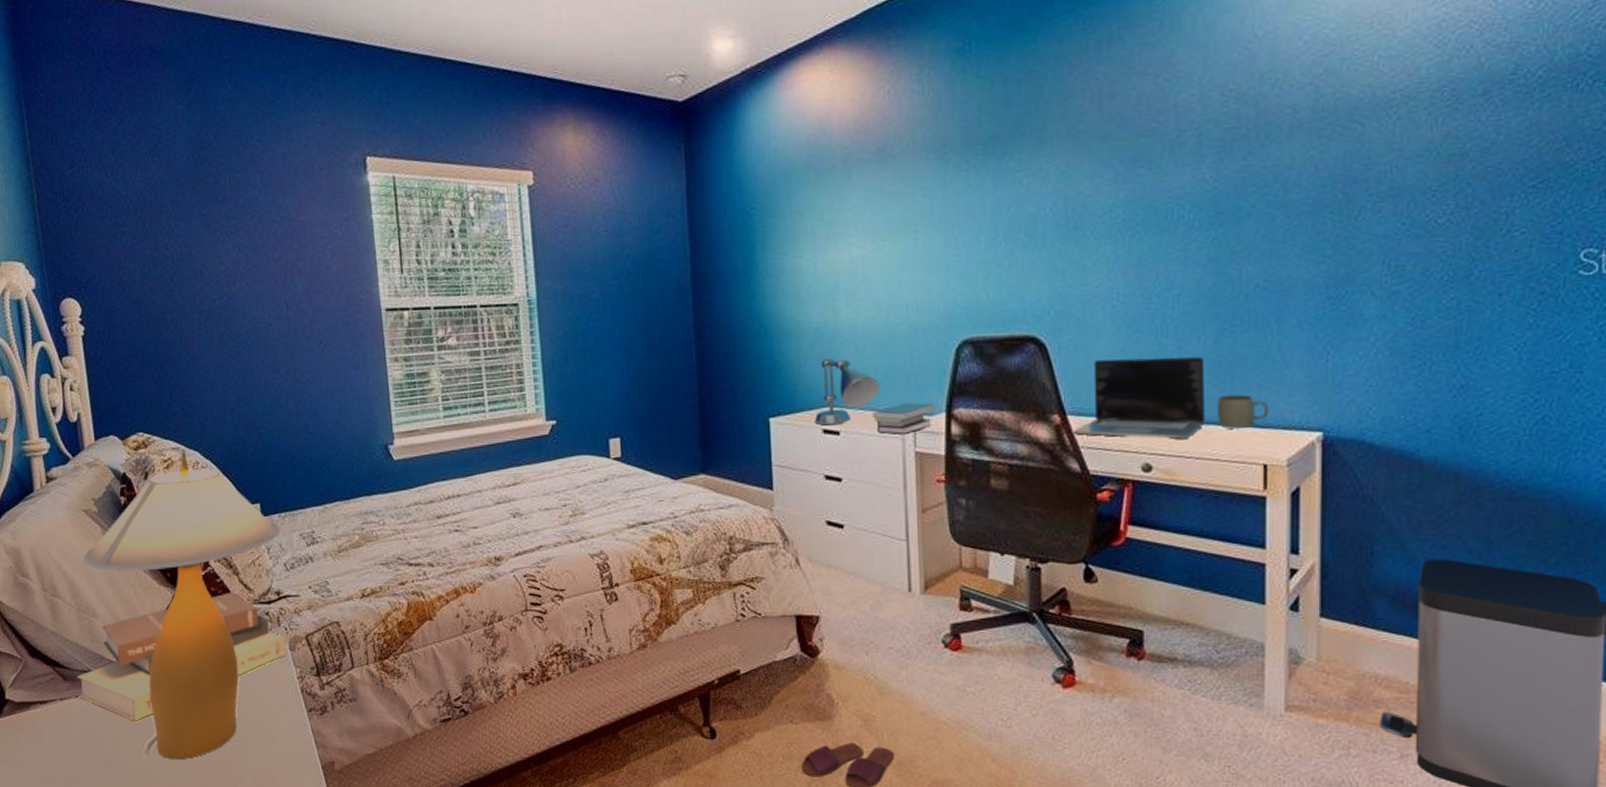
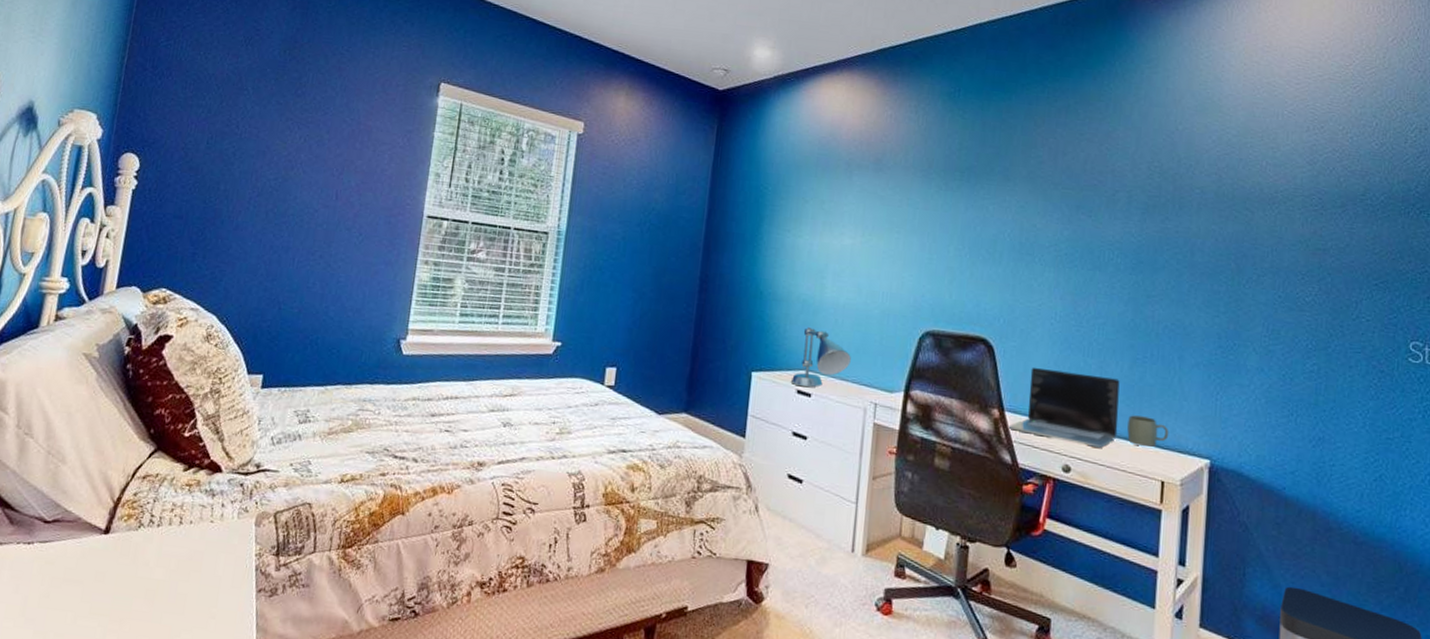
books: present [77,592,286,721] -> none [20,458,253,578]
table lamp: present [83,449,281,760] -> none [68,311,277,626]
books: present [873,403,936,435] -> none [841,378,896,407]

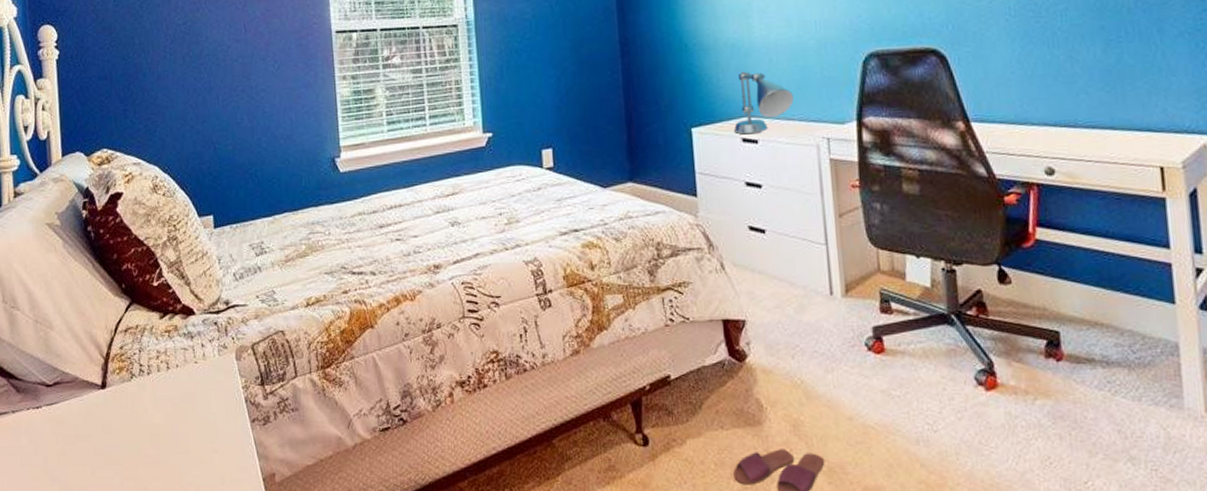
laptop: present [1008,367,1120,448] -> none [977,66,1101,144]
mug: present [1126,415,1169,448] -> none [1110,100,1161,134]

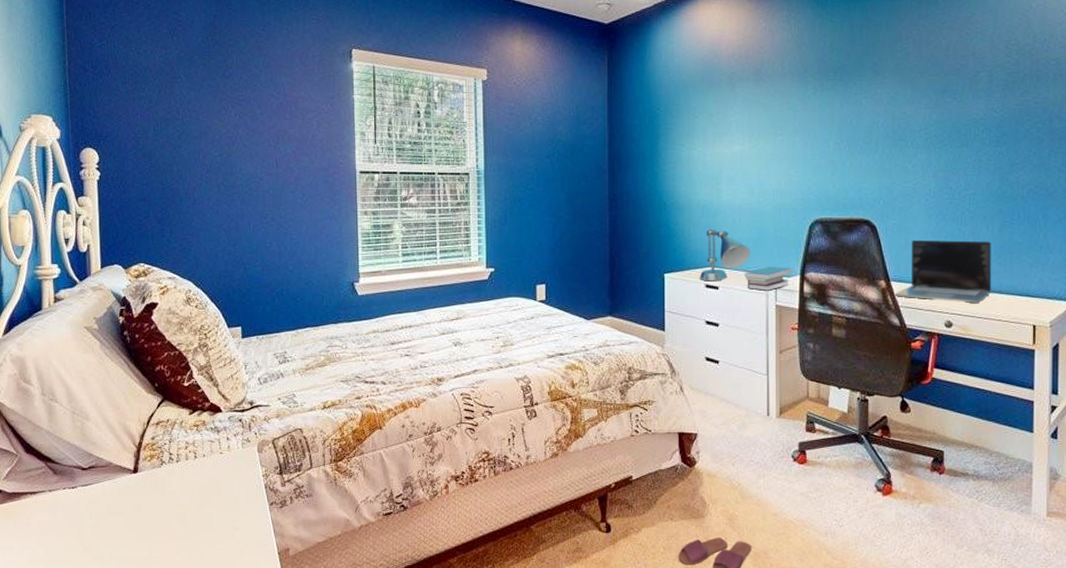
books: none [788,112,847,143] -> present [744,267,793,292]
laptop: none [977,66,1101,144] -> present [895,239,992,303]

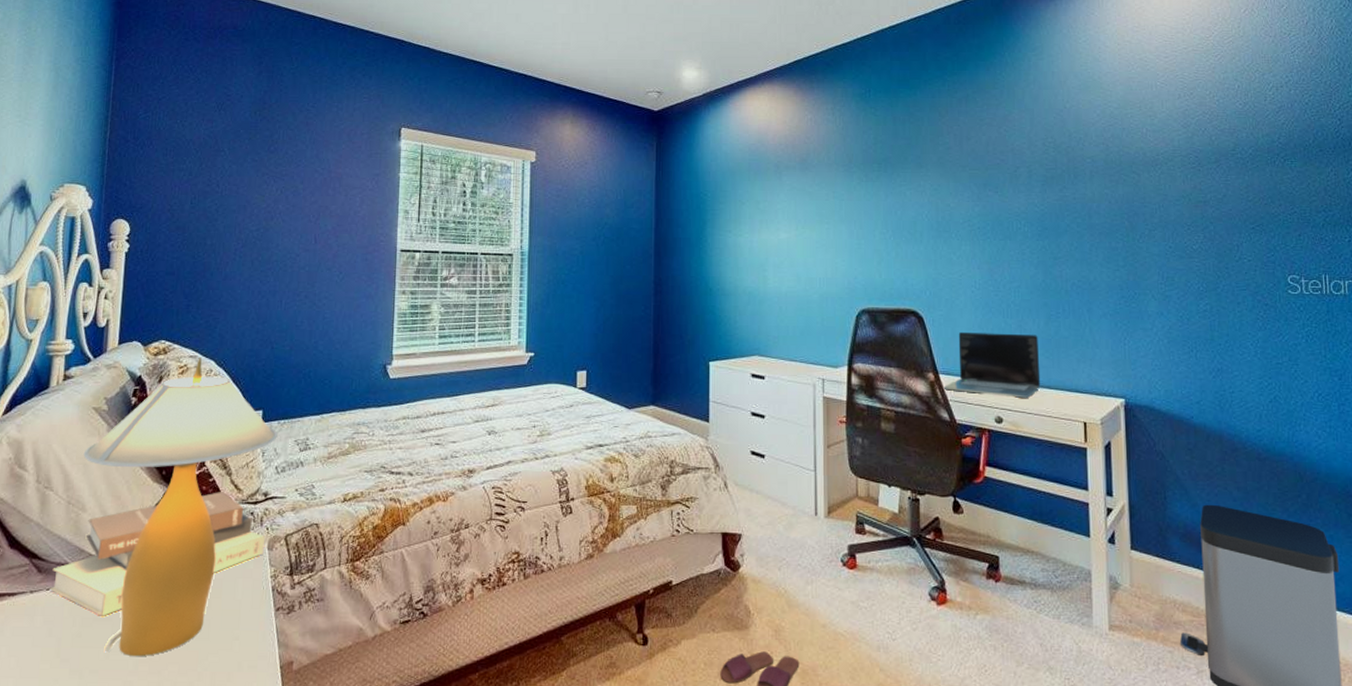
books: none [66,401,254,511] -> present [50,492,265,616]
table lamp: none [81,279,257,545] -> present [83,358,278,657]
desk lamp: present [699,228,750,282] -> none [745,316,797,371]
books: present [744,267,793,292] -> none [791,357,840,383]

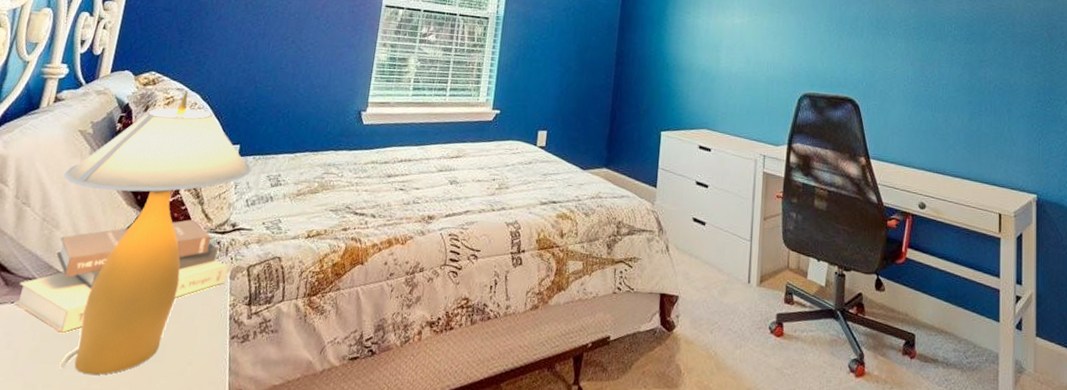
laptop: present [943,331,1041,398] -> none [873,121,962,187]

